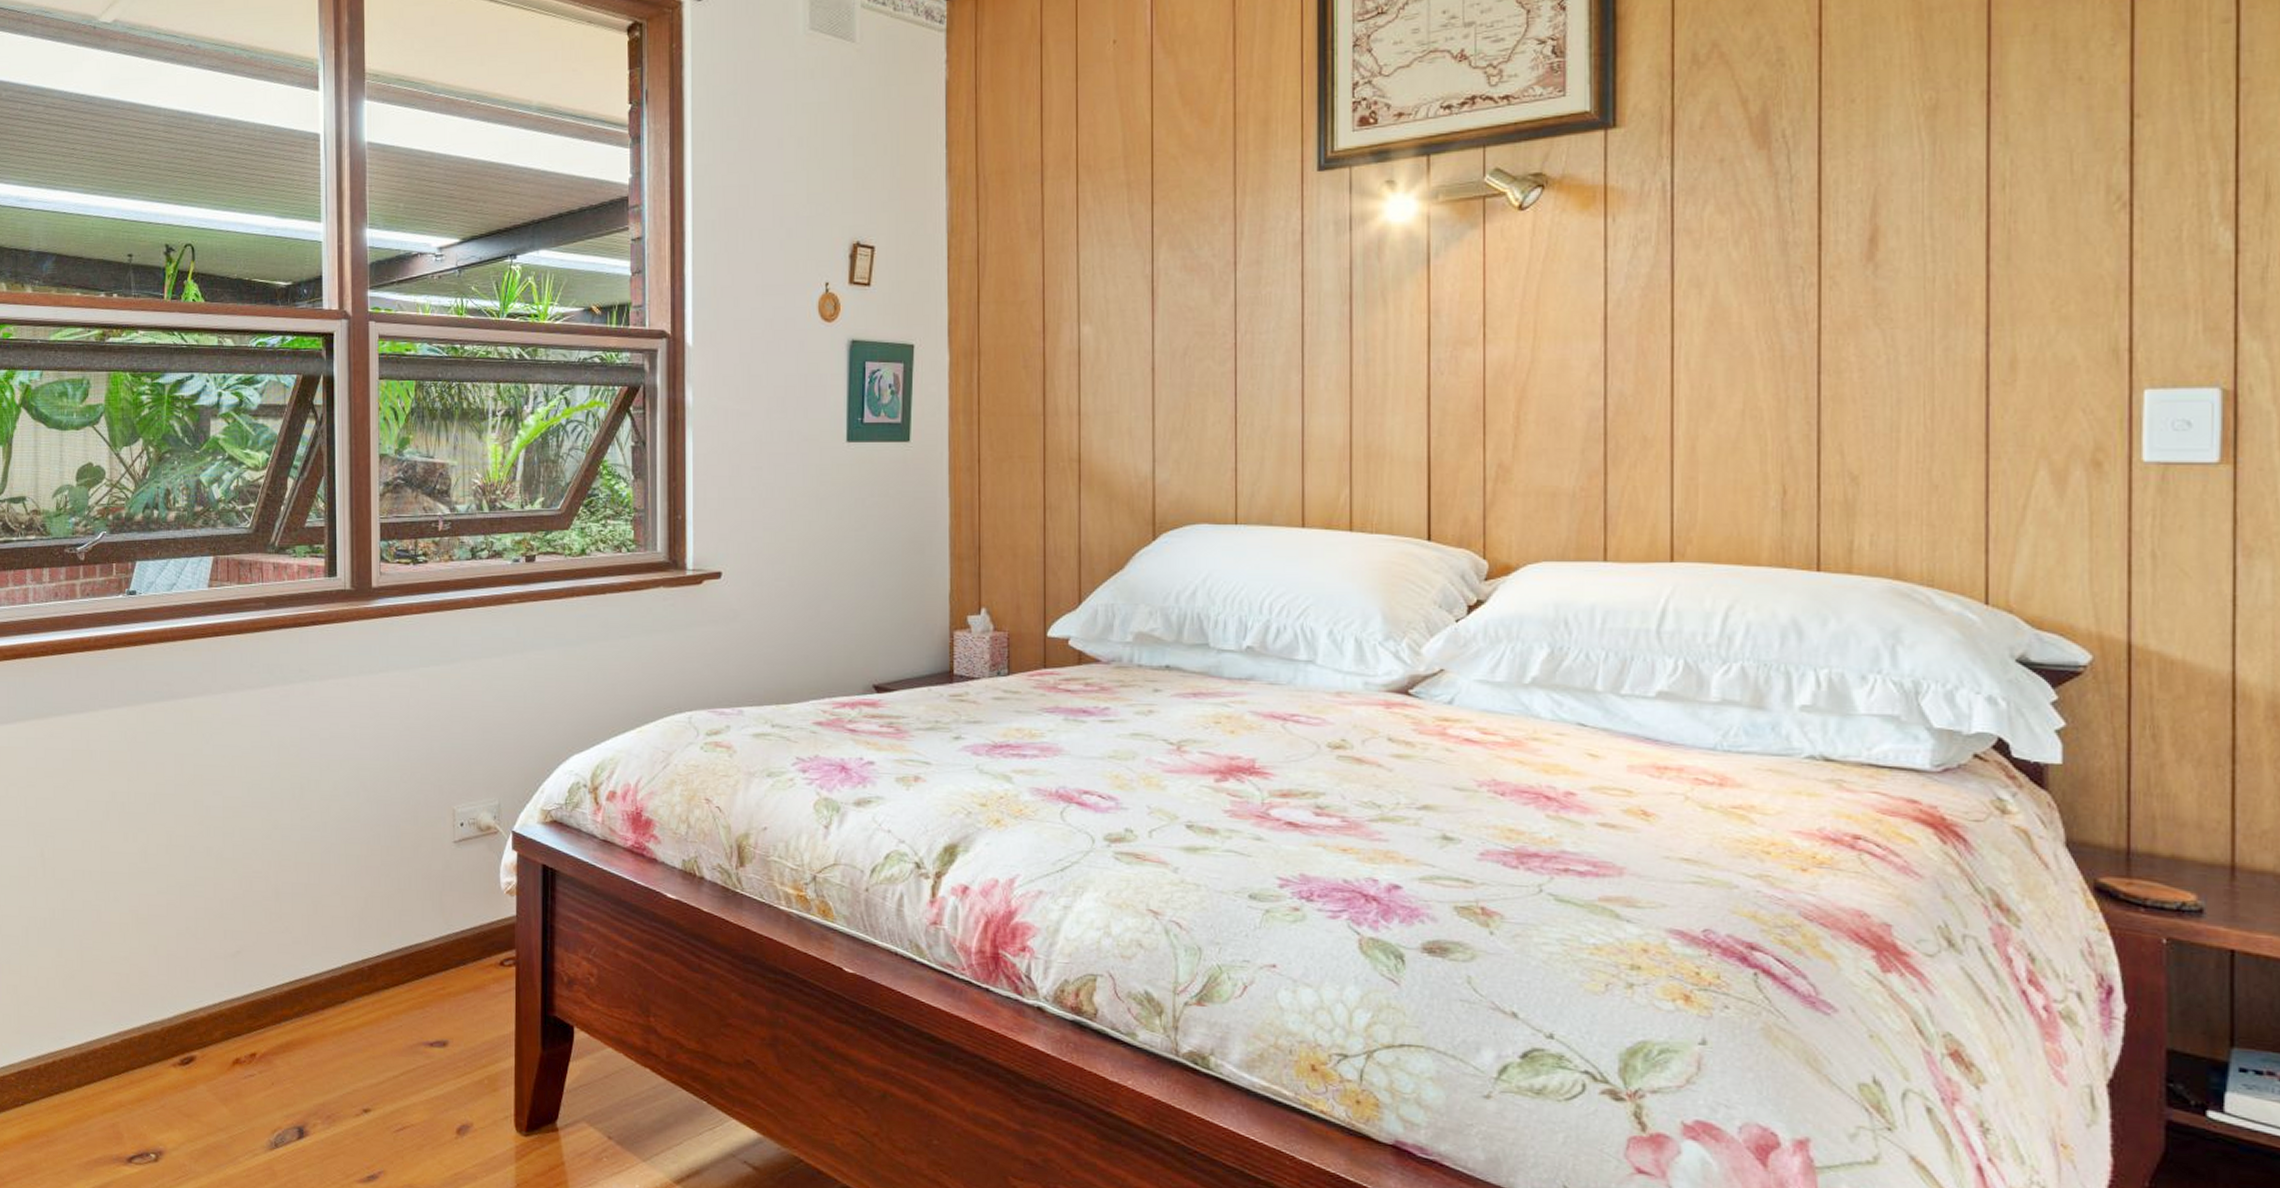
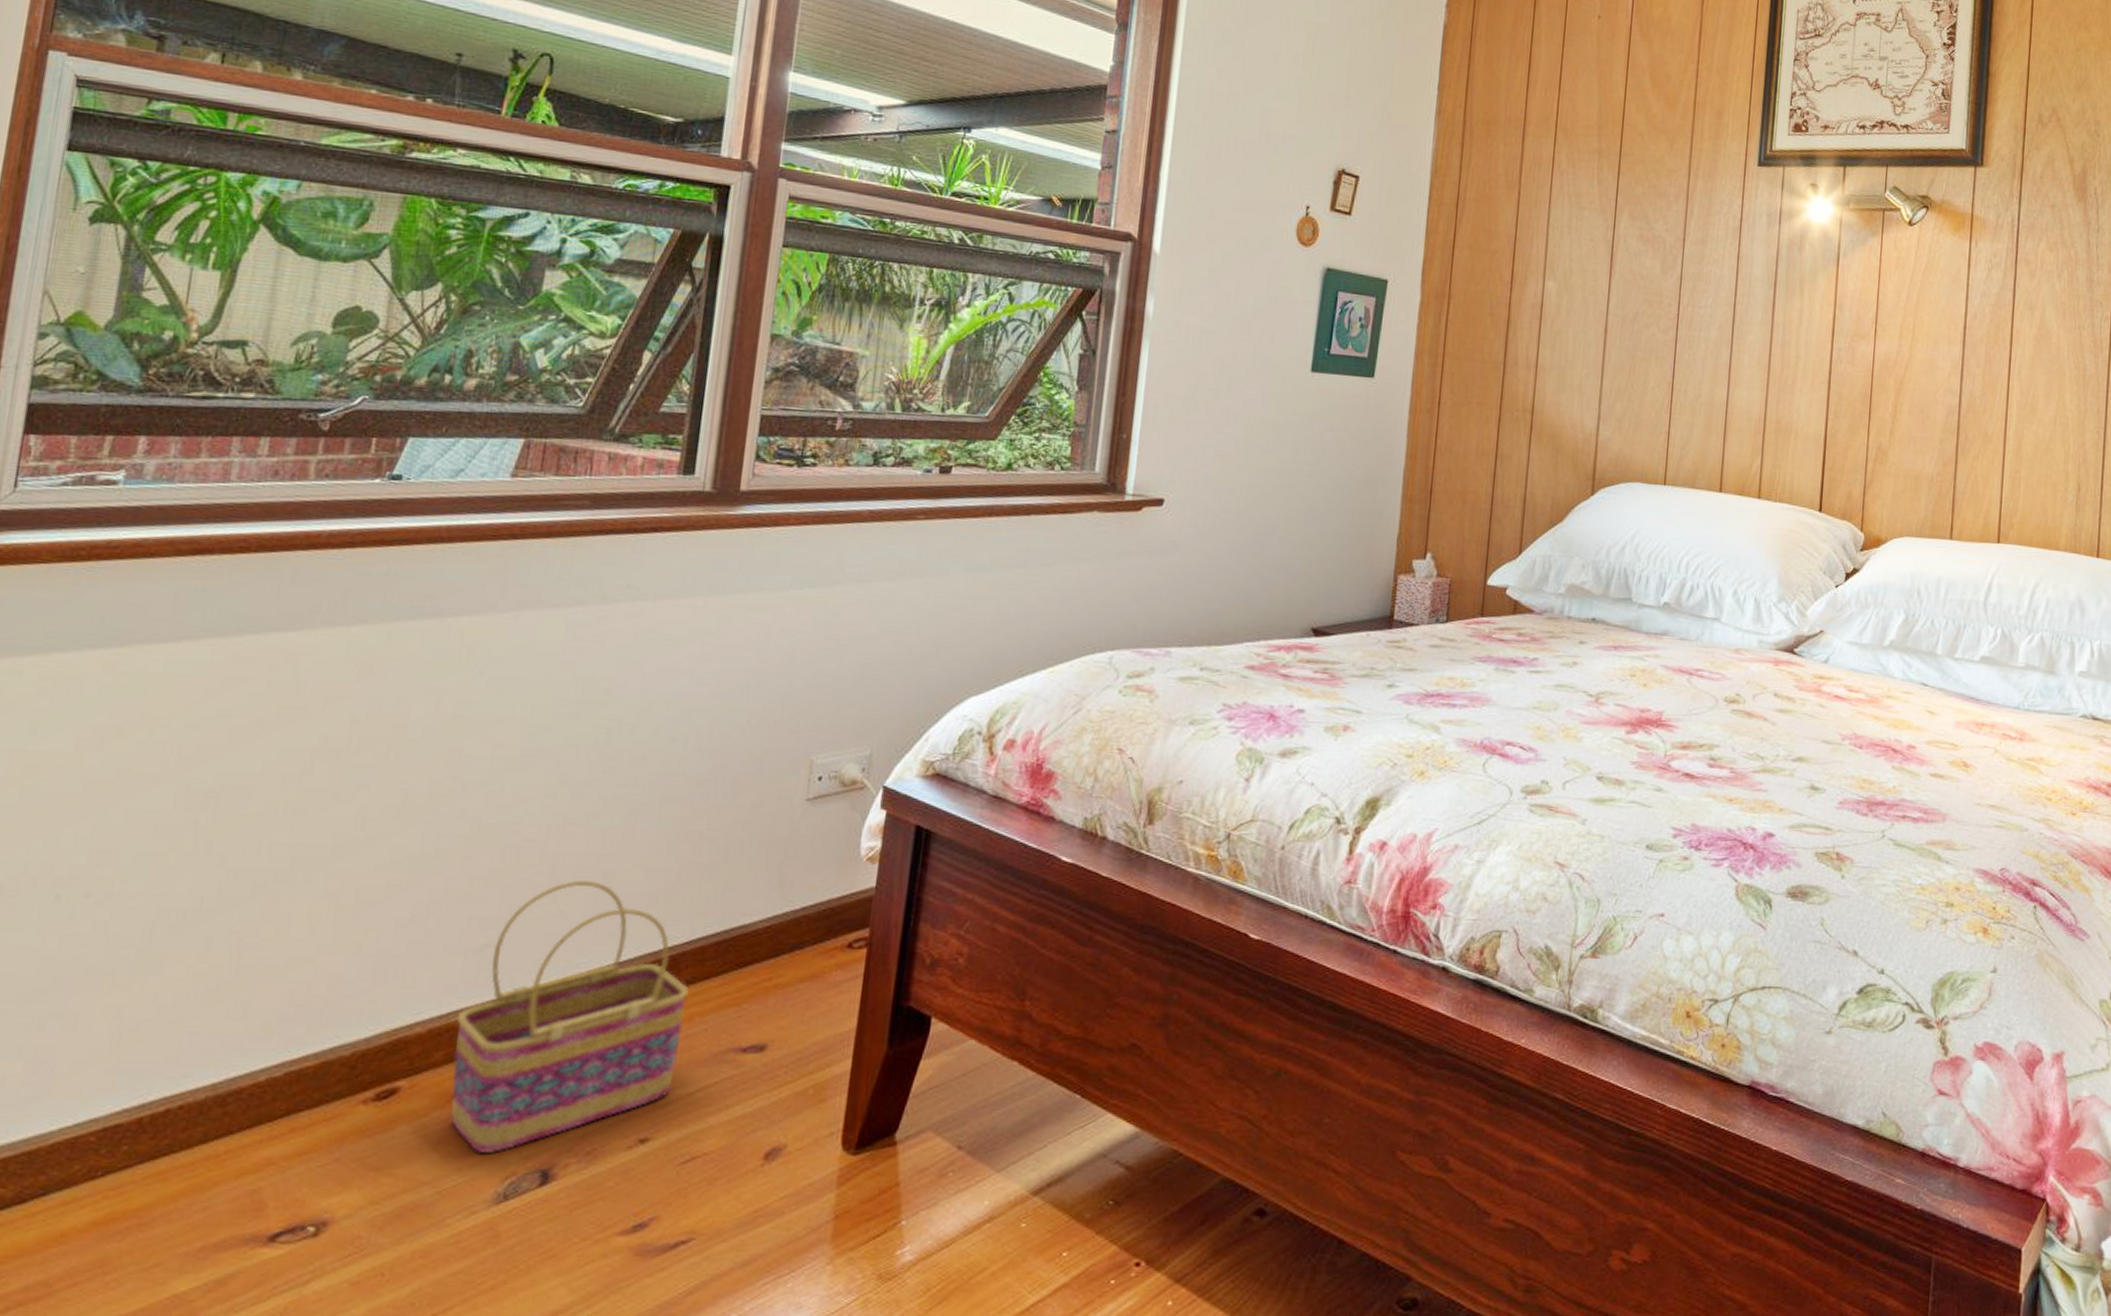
basket: none [226,904,384,1111] -> present [450,881,689,1153]

